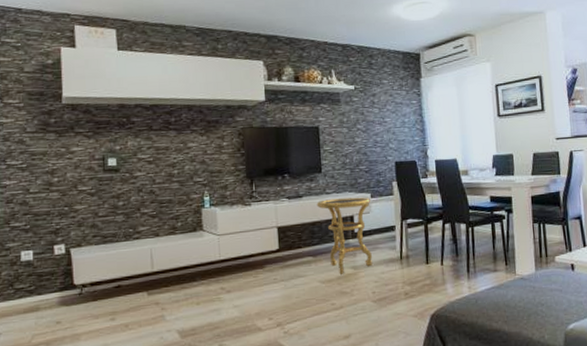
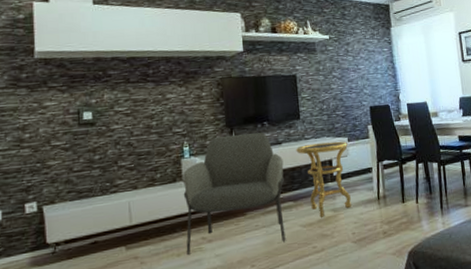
armchair: none [203,185,305,304] -> present [183,132,286,255]

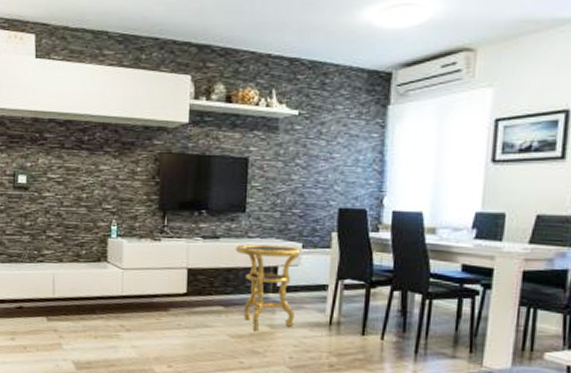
armchair: present [183,132,286,255] -> none [103,219,219,349]

